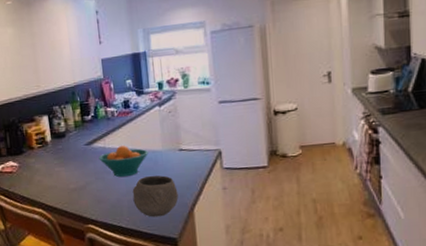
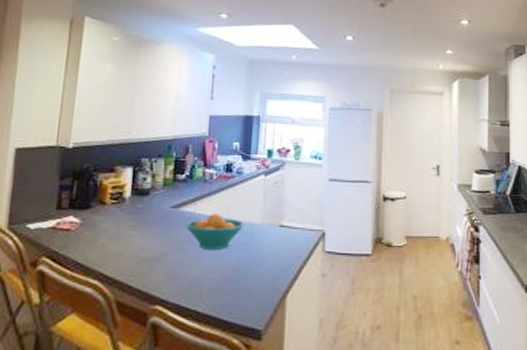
bowl: present [132,175,178,217] -> none [217,251,271,302]

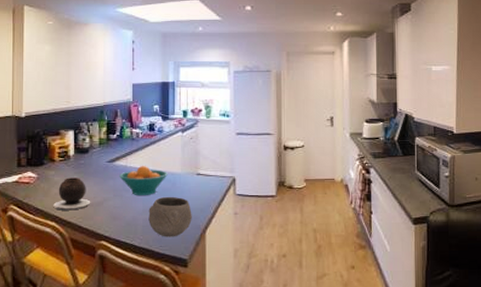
vase: none [98,225,146,266] -> present [53,177,90,211]
bowl: none [217,251,271,302] -> present [148,196,192,237]

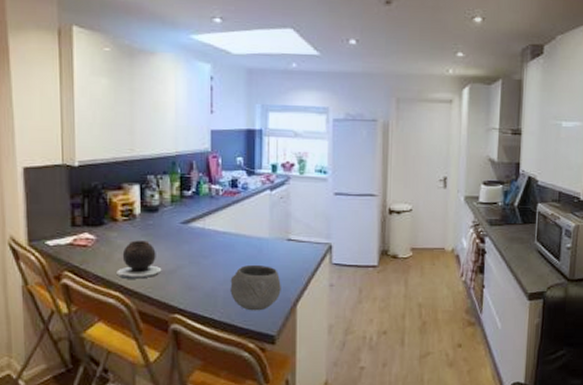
fruit bowl: present [119,165,168,195] -> none [195,227,253,263]

